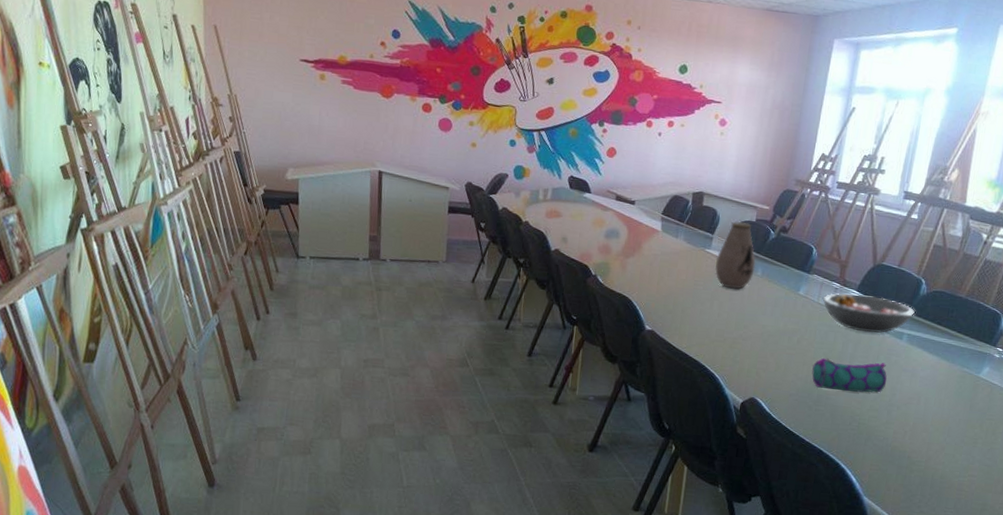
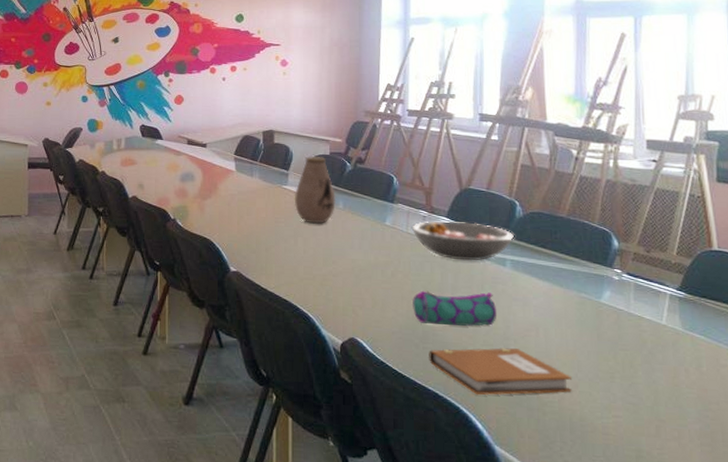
notebook: none [819,412,942,454] -> present [429,348,573,396]

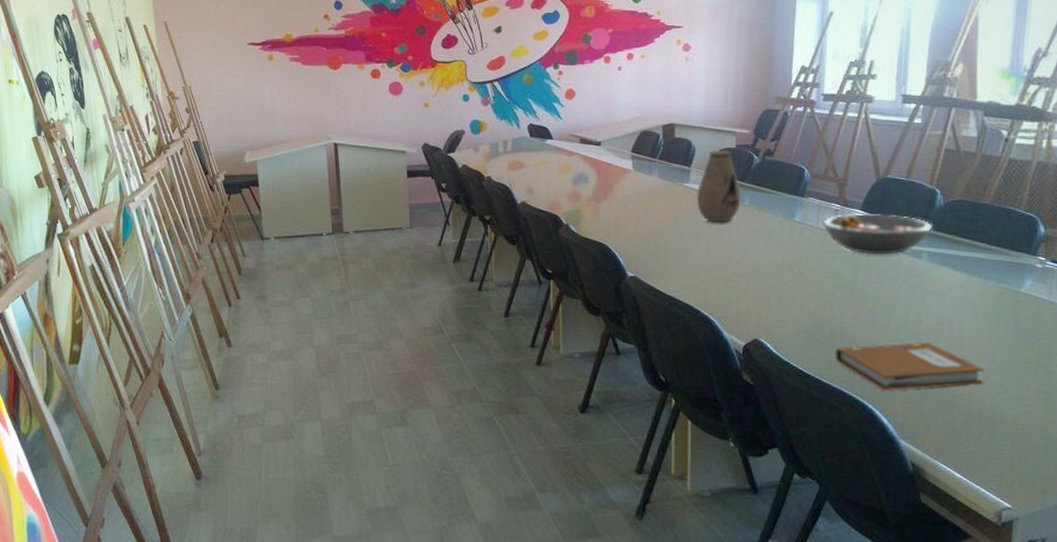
pencil case: present [413,290,497,326] -> none [820,287,910,323]

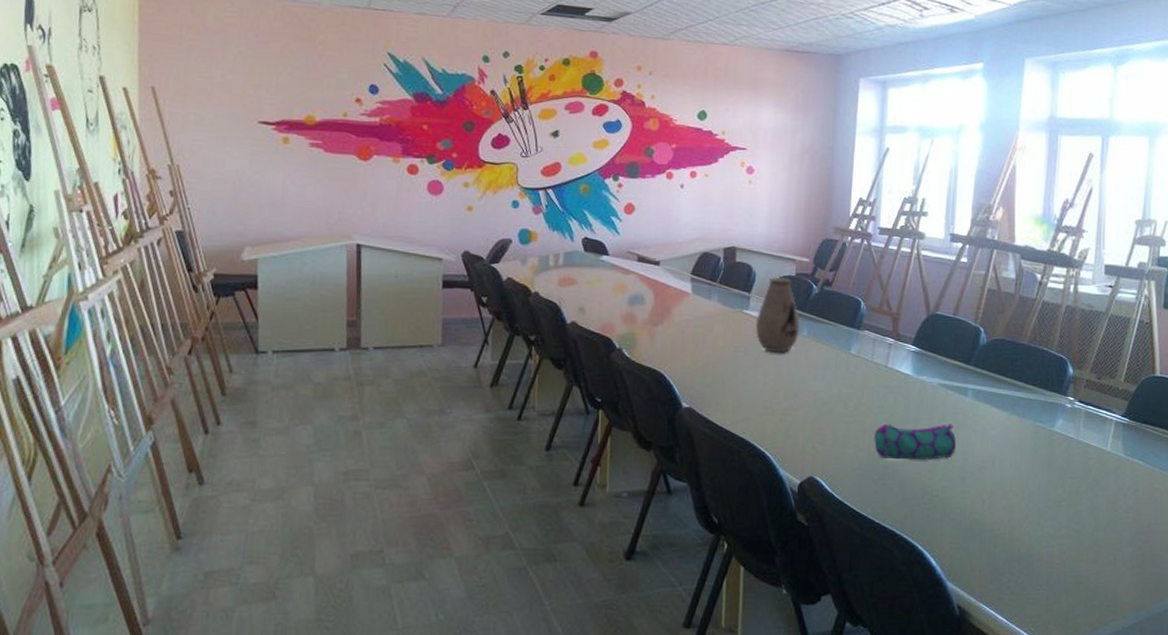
pencil case: none [820,287,910,323] -> present [874,423,957,460]
fruit bowl: present [822,214,932,255] -> none [876,349,977,391]
notebook: present [835,343,985,391] -> none [887,481,1023,531]

